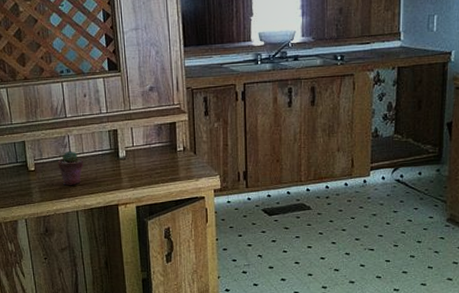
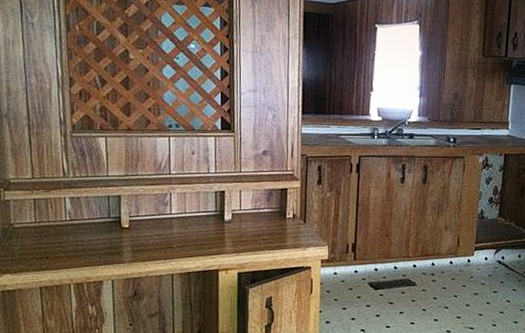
potted succulent: present [57,150,84,185] -> none [155,209,185,246]

